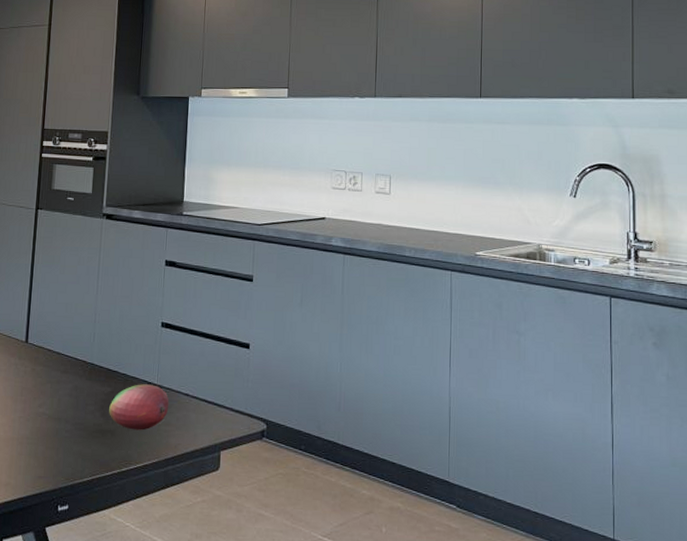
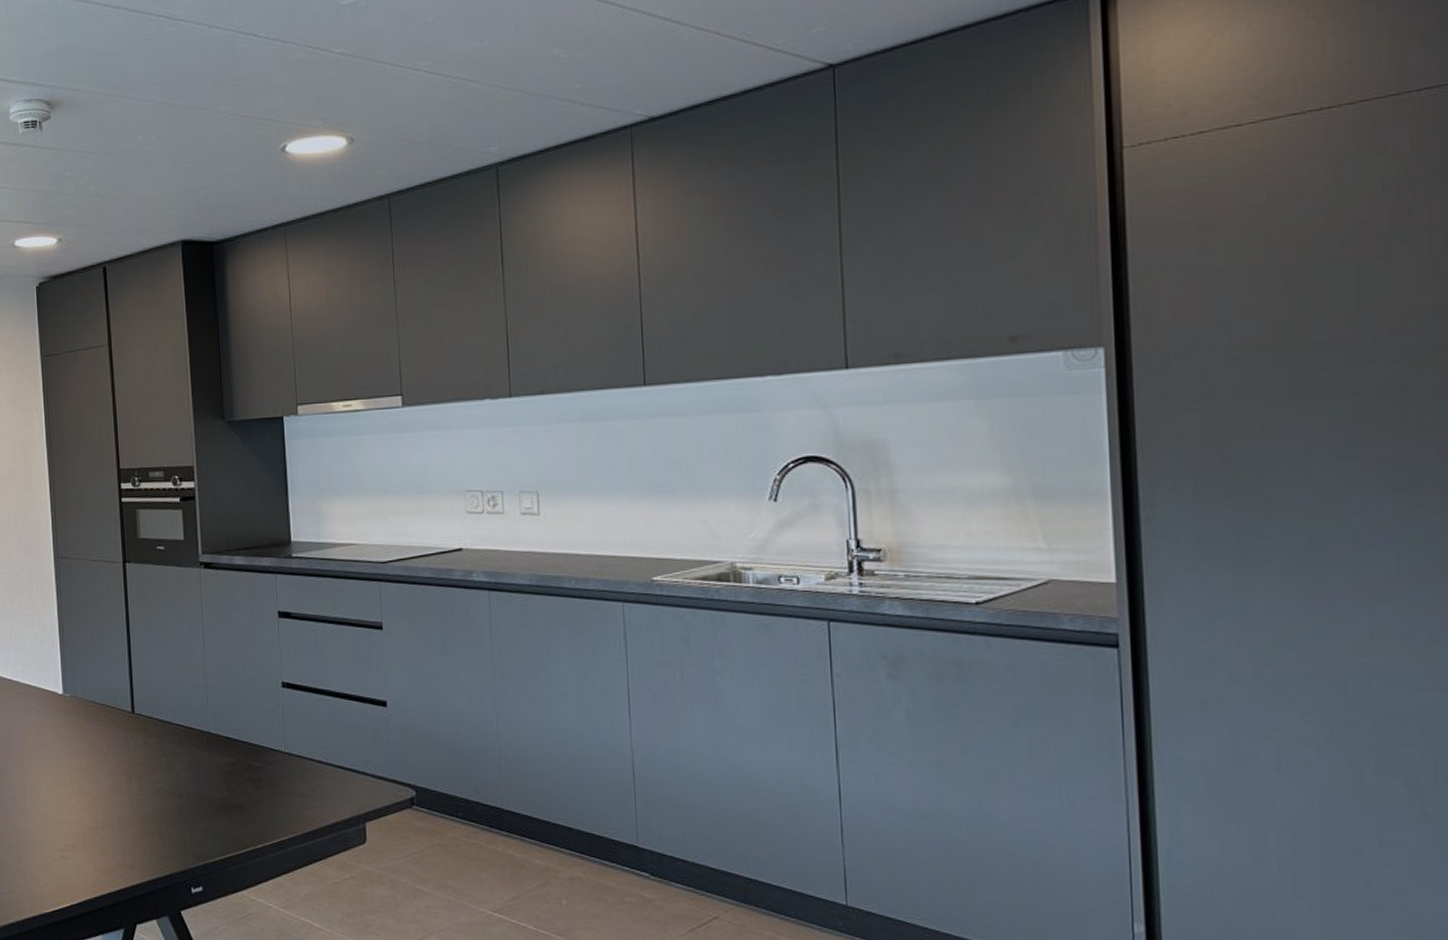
fruit: present [109,384,169,431] -> none [234,752,301,803]

